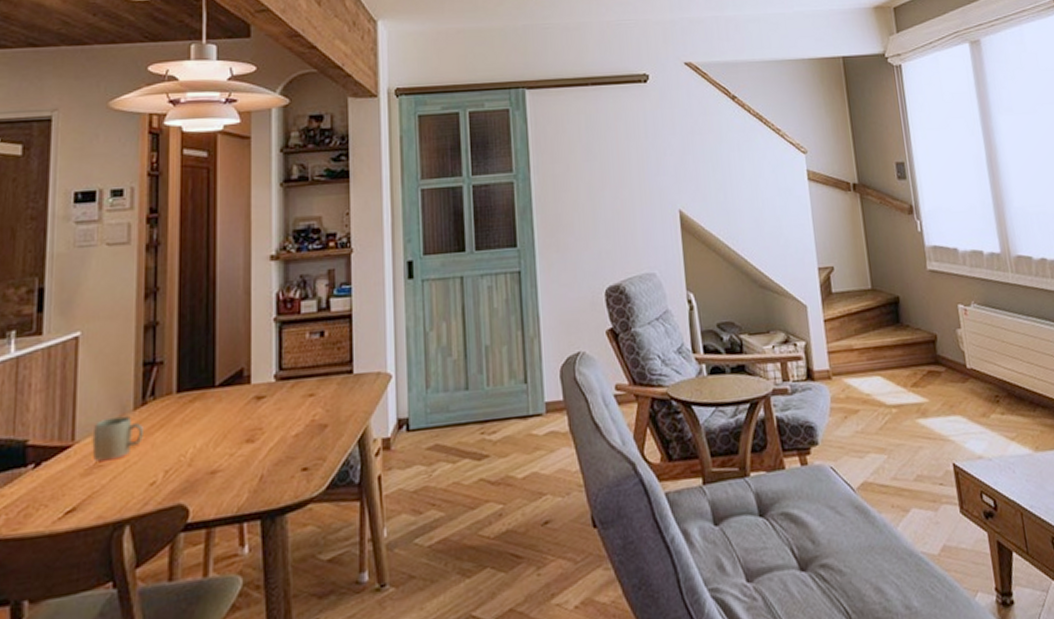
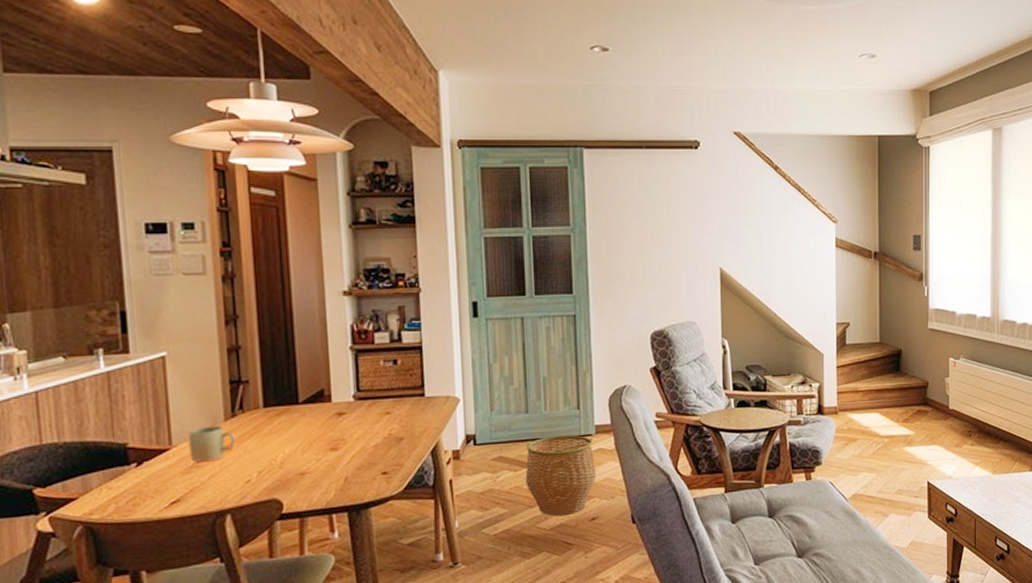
basket: none [465,415,549,520] -> present [525,434,597,516]

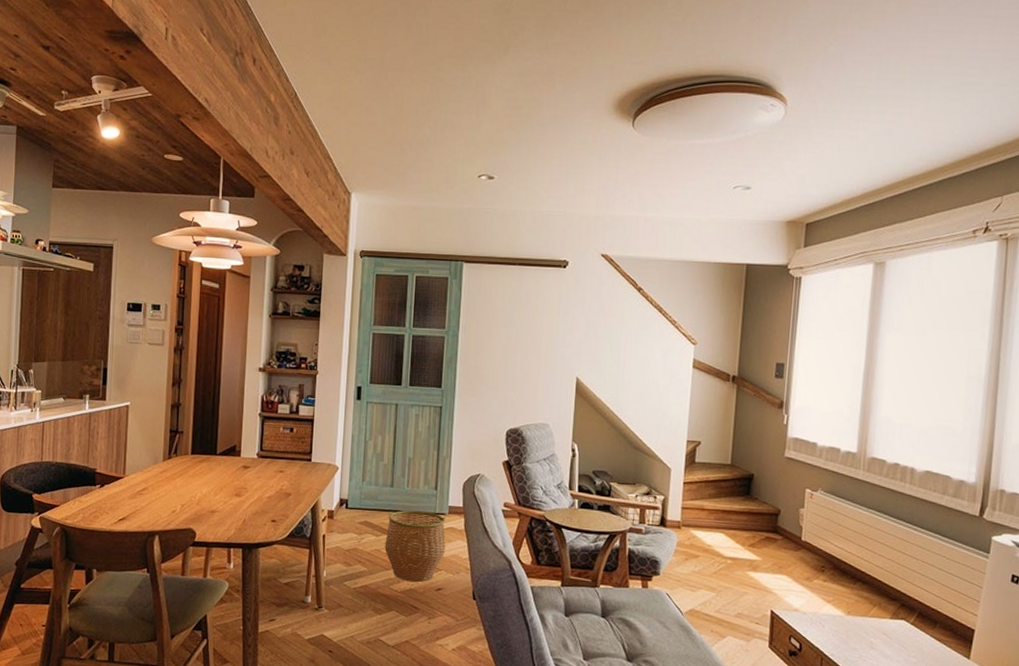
mug: present [188,425,236,463] -> none [136,463,169,492]

